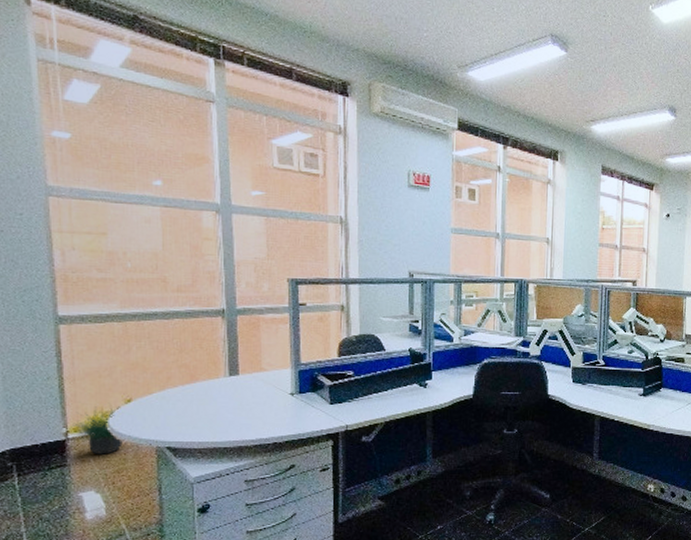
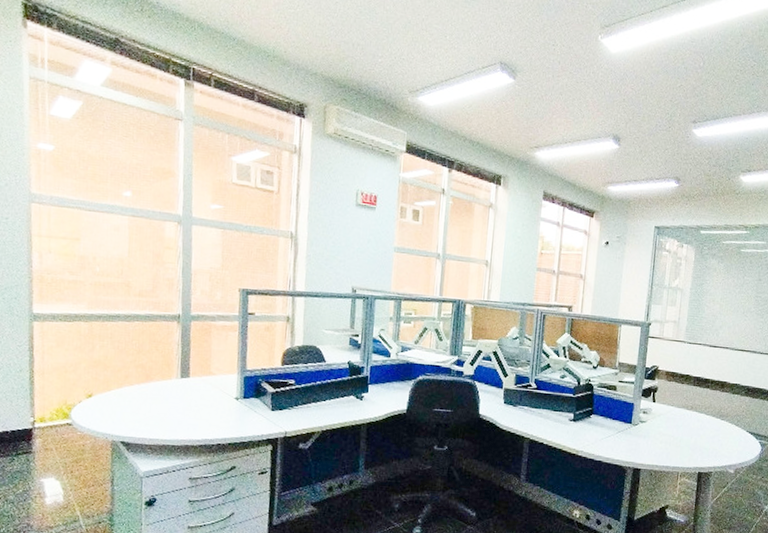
potted plant: present [72,406,123,454] -> none [39,399,82,445]

